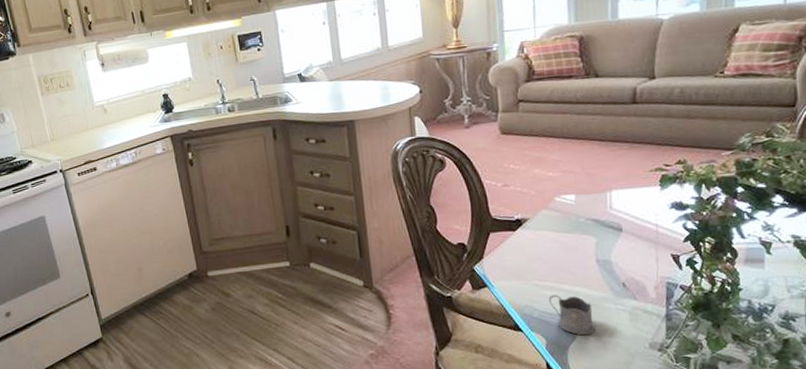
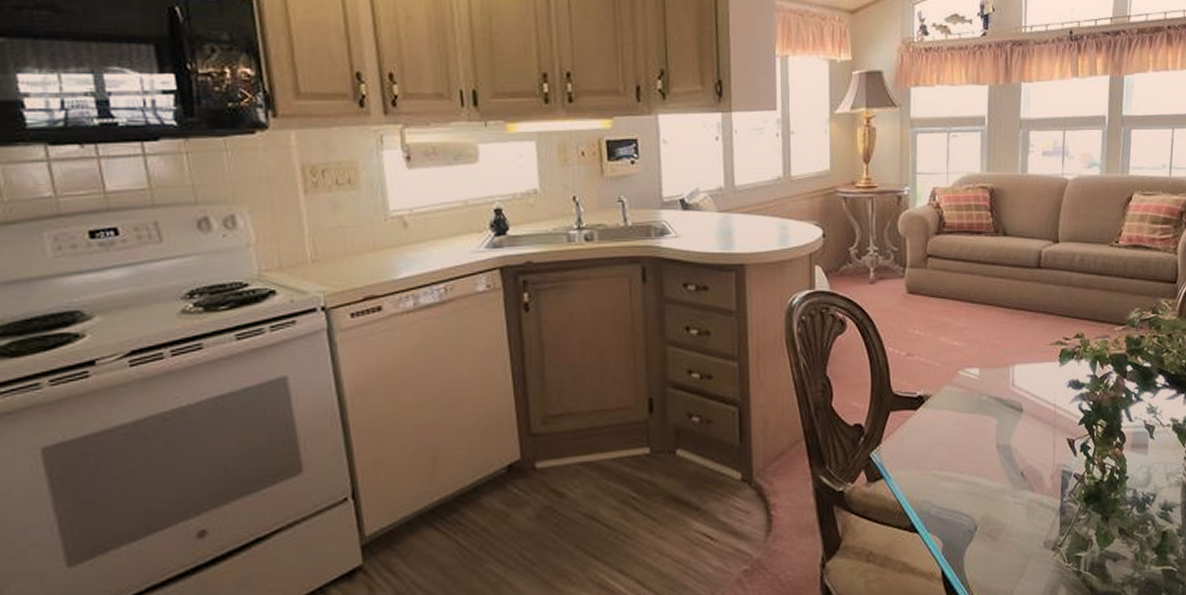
tea glass holder: present [548,295,595,335] -> none [947,487,993,534]

